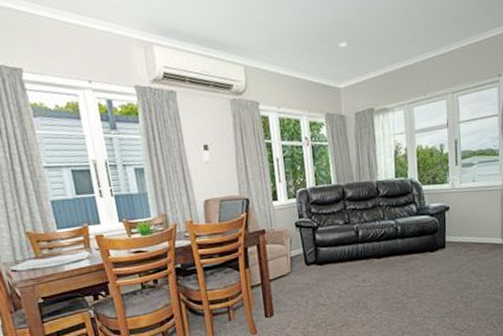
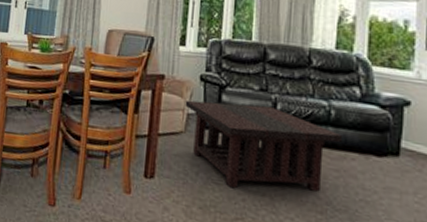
coffee table: none [287,235,407,305] -> present [185,100,342,192]

